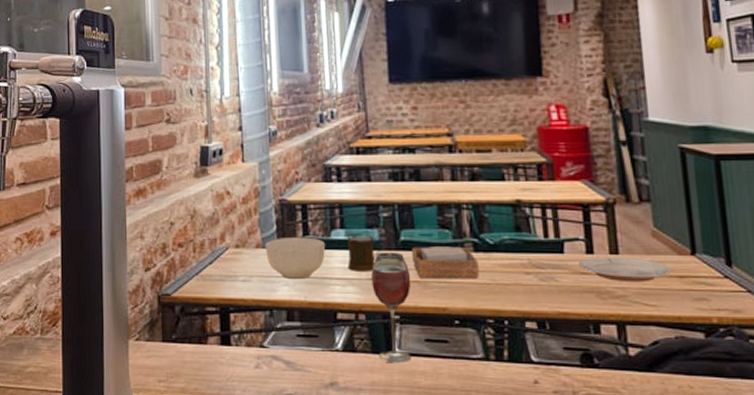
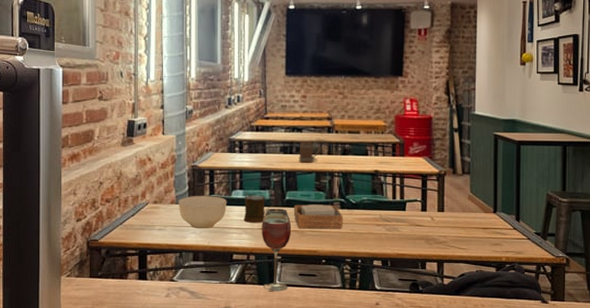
beer mug: none [412,163,442,193] -> present [299,140,321,163]
plate: present [578,257,672,282] -> none [415,214,479,232]

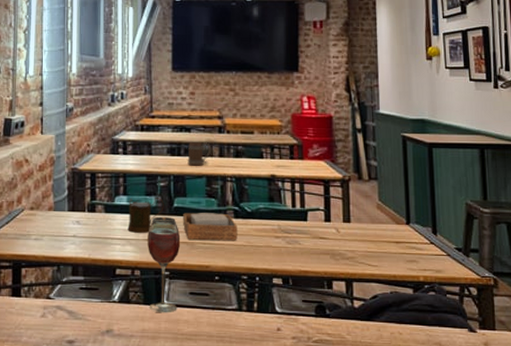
bowl: present [178,196,227,229] -> none [56,202,110,239]

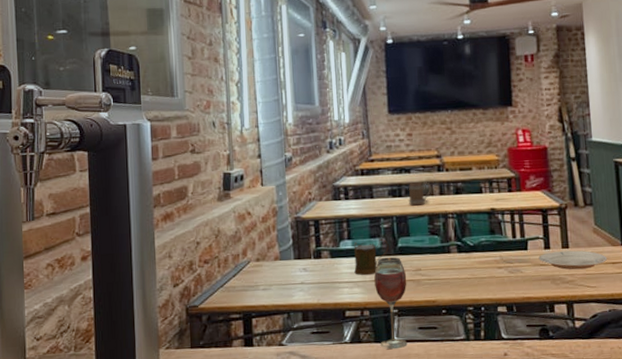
napkin holder: present [183,213,238,241] -> none [408,249,462,277]
plate: none [318,225,391,246] -> present [538,250,608,270]

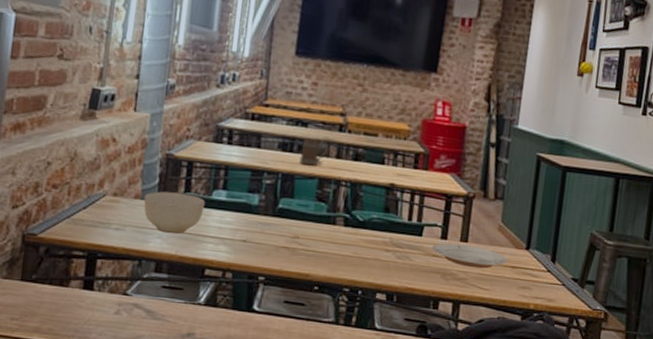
bowl: none [282,248,336,286] -> present [143,191,206,234]
beer mug: present [354,239,389,275] -> none [223,193,268,233]
wineglass: present [374,256,408,350] -> none [237,216,282,321]

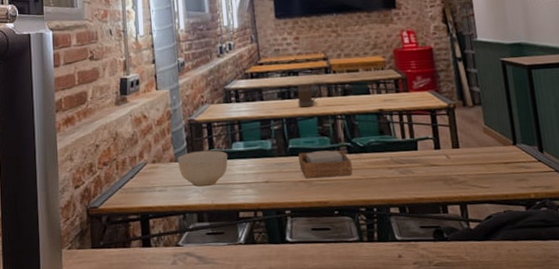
napkin holder: none [286,215,346,251] -> present [298,150,353,178]
plate: present [432,243,508,269] -> none [429,150,500,170]

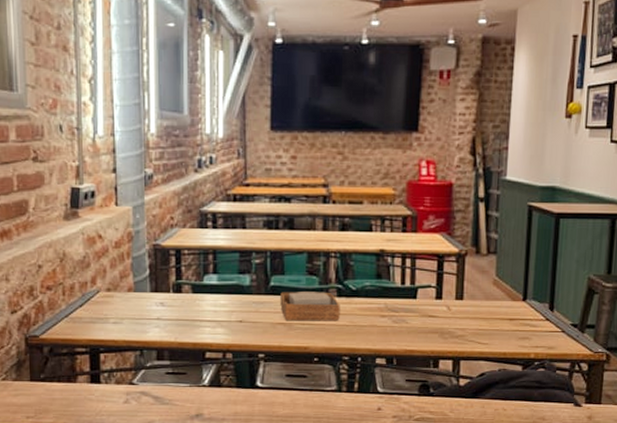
bowl: present [177,150,228,187] -> none [137,282,198,322]
beer mug: present [297,84,320,108] -> none [286,213,315,241]

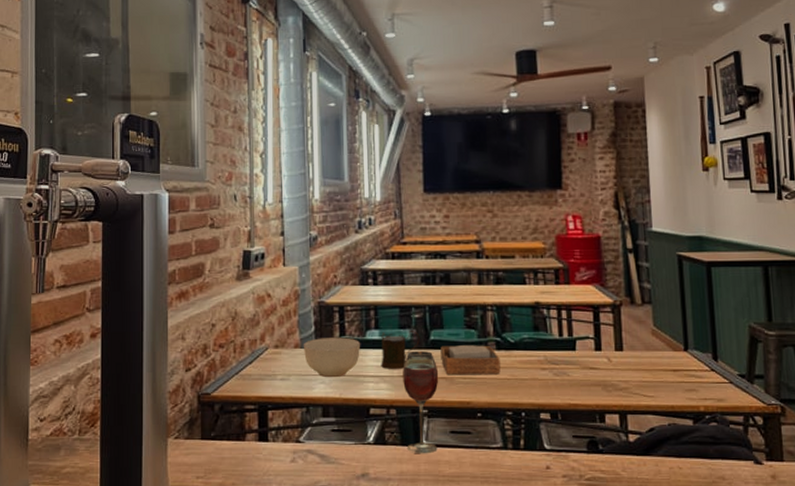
bowl: none [137,282,198,322] -> present [303,337,361,378]
beer mug: none [218,276,259,314] -> present [381,331,420,369]
wineglass: none [241,296,277,396] -> present [403,350,439,454]

